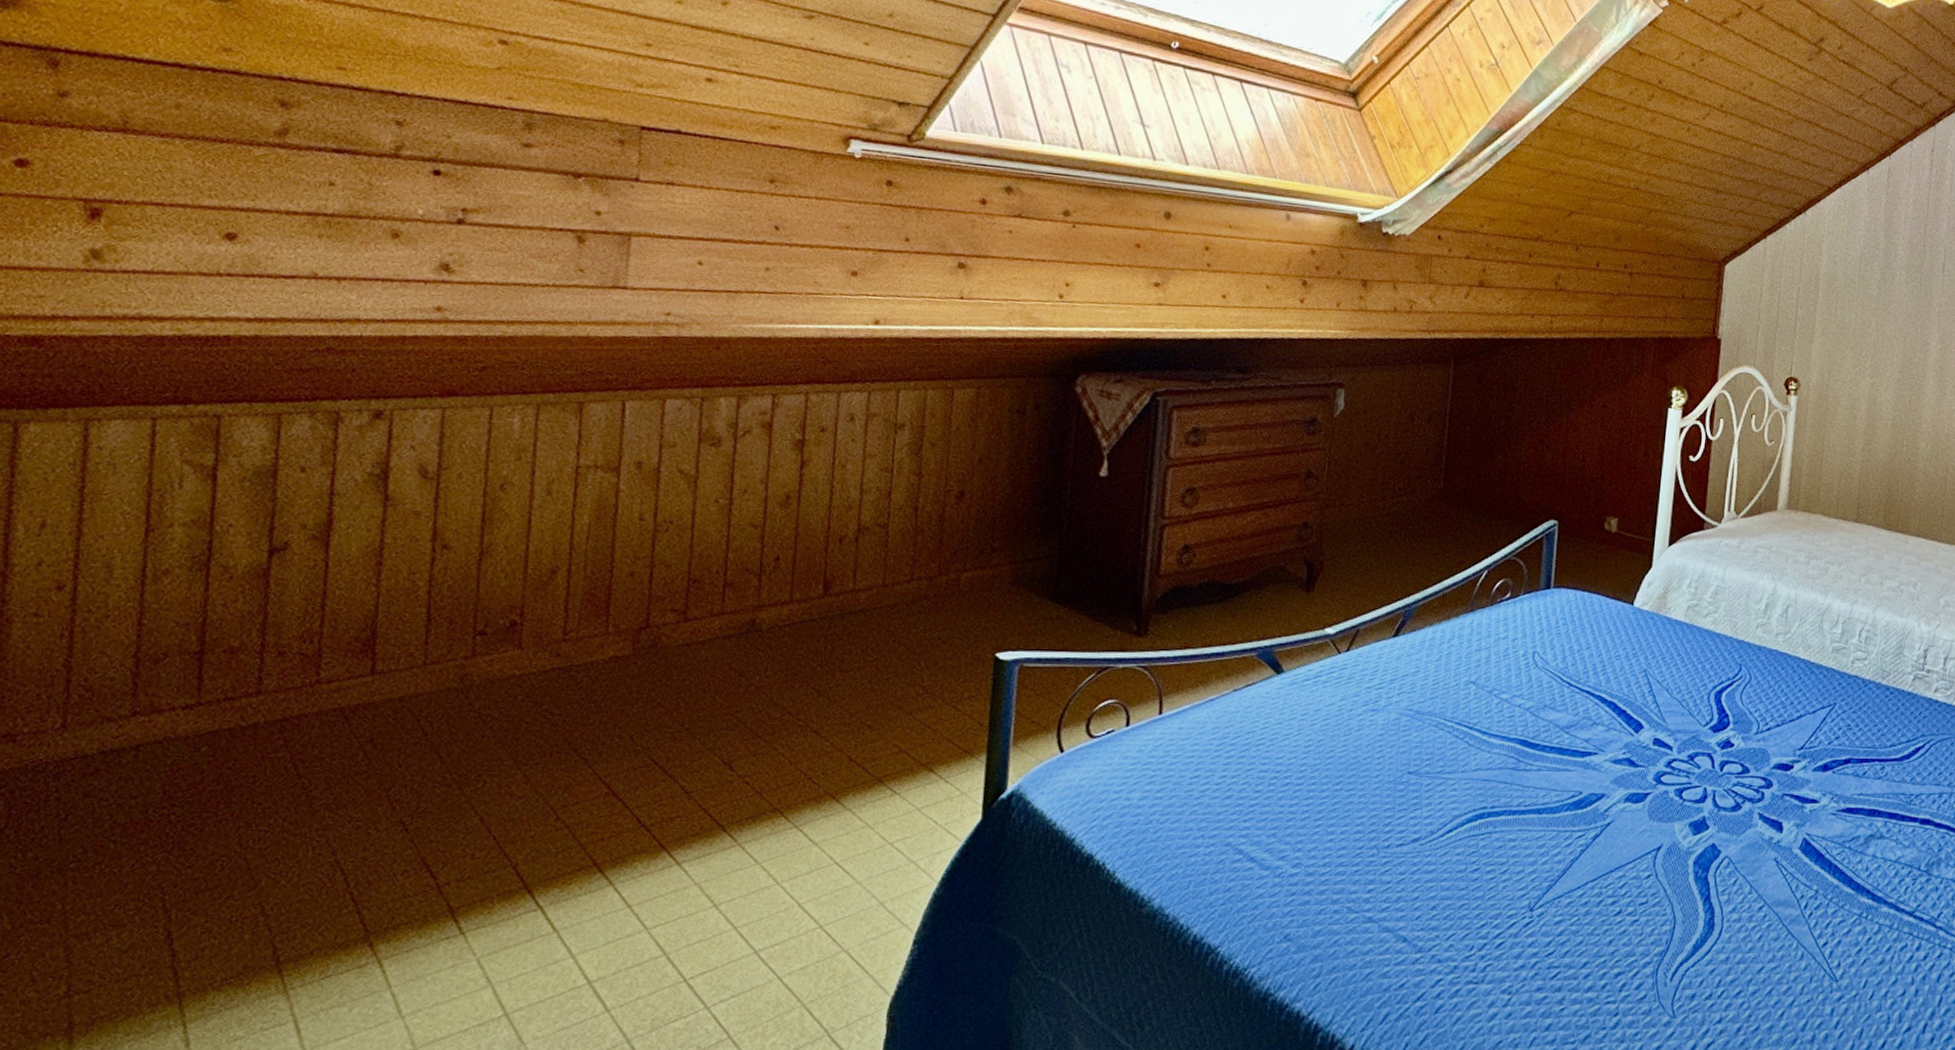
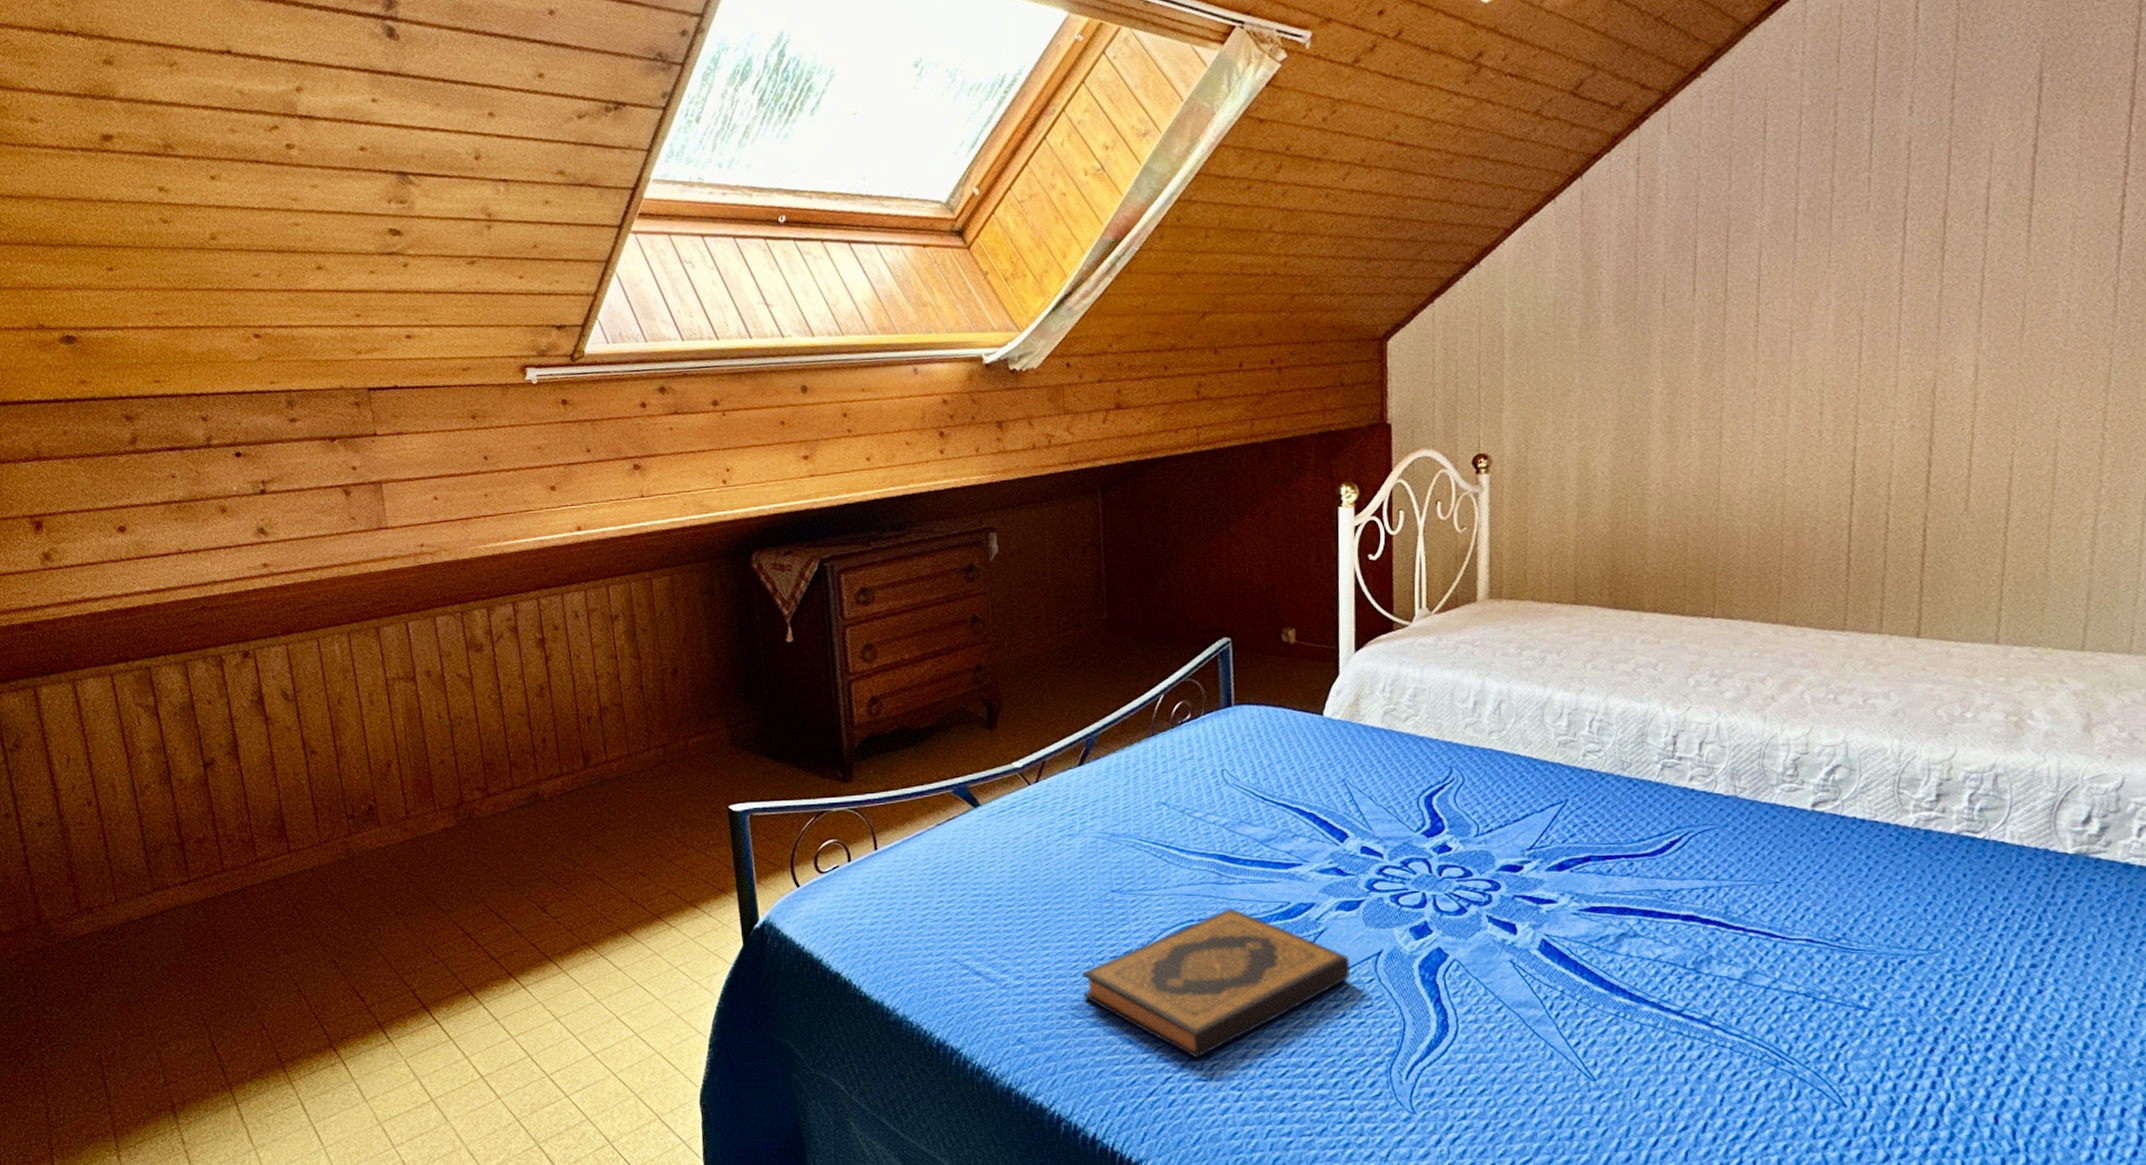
hardback book: none [1362,796,1631,958] -> present [1083,908,1351,1058]

